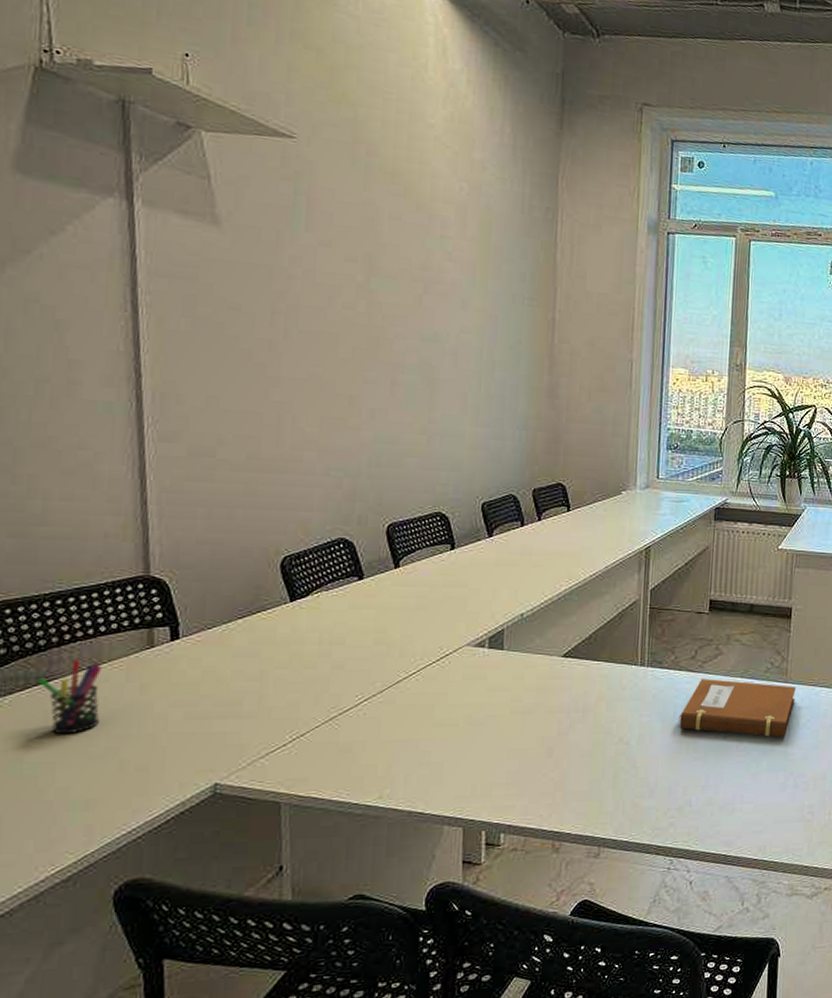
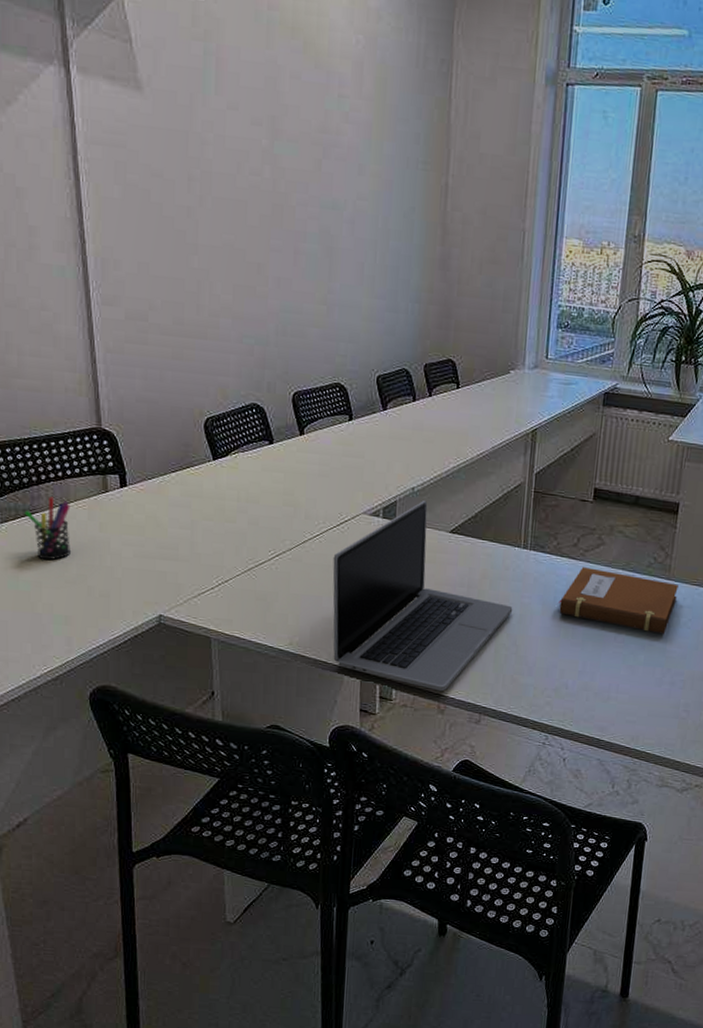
laptop: none [431,626,632,828] -> present [332,501,513,692]

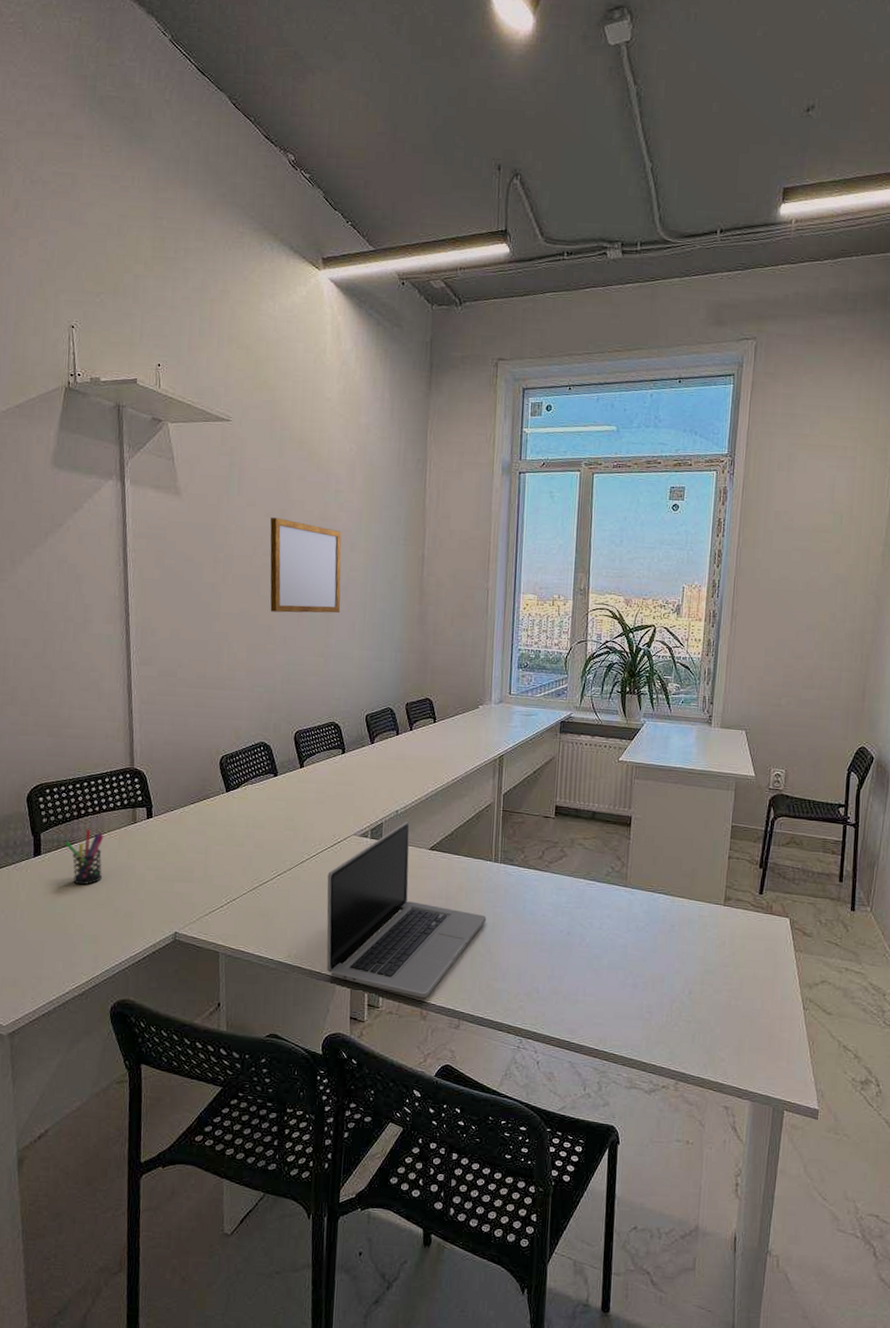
writing board: none [257,126,347,252] -> present [270,518,342,614]
notebook: present [558,567,679,635] -> none [527,878,635,939]

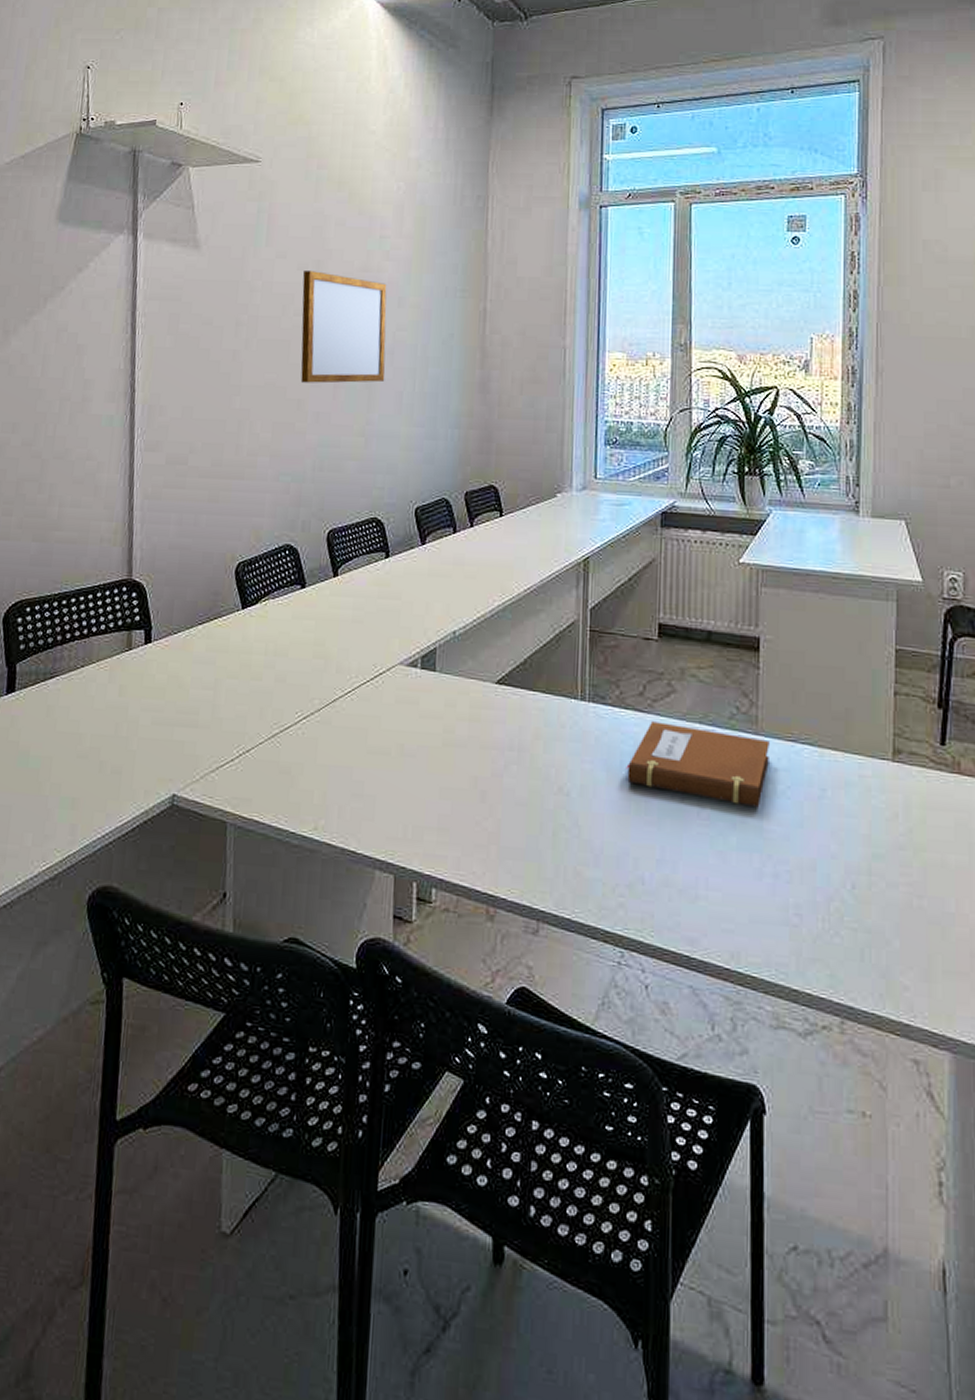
pen holder: present [65,829,104,885] -> none [44,657,92,731]
laptop: present [326,822,487,998] -> none [363,646,572,890]
notebook: none [527,878,635,939] -> present [626,721,770,808]

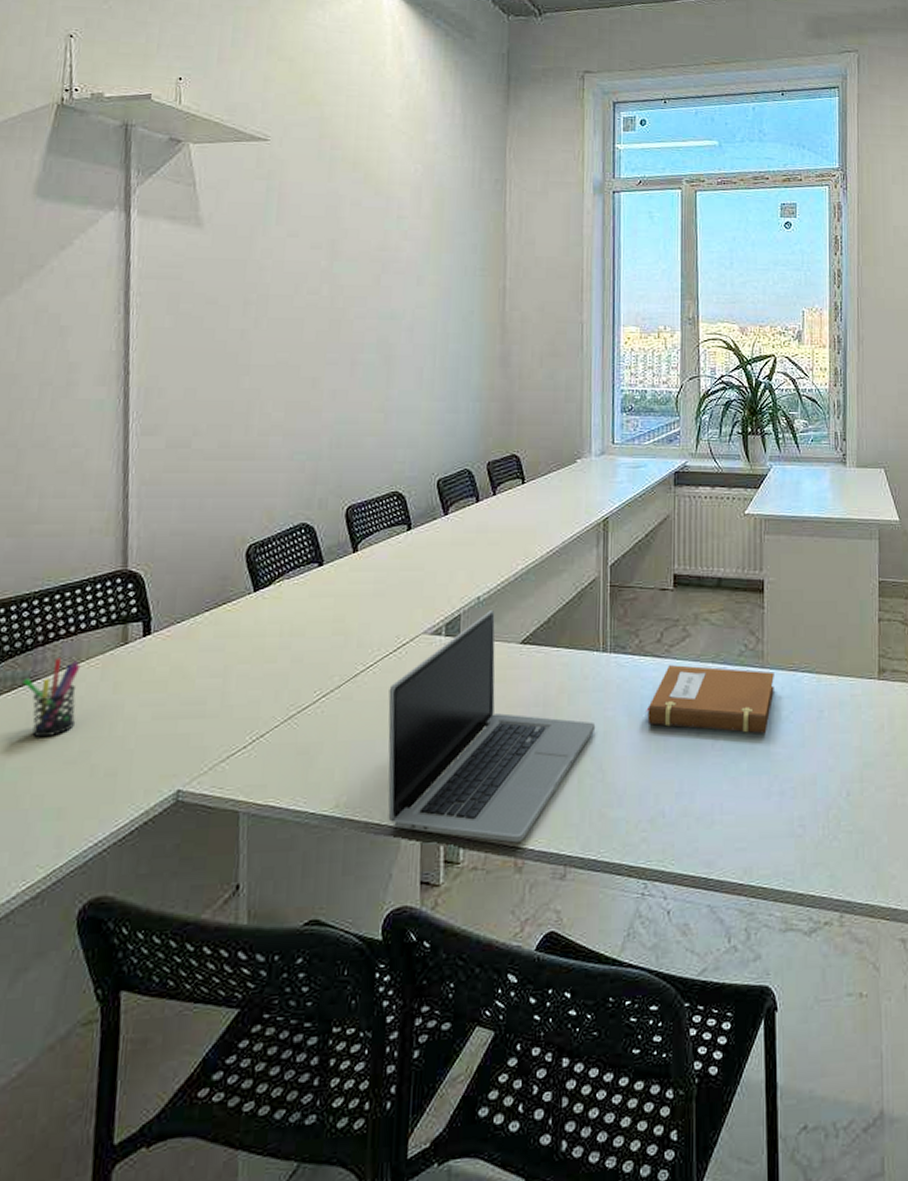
pen holder: none [44,657,92,731] -> present [23,658,81,738]
writing board: present [300,271,387,384] -> none [315,250,406,361]
laptop: none [363,646,572,890] -> present [388,610,596,843]

